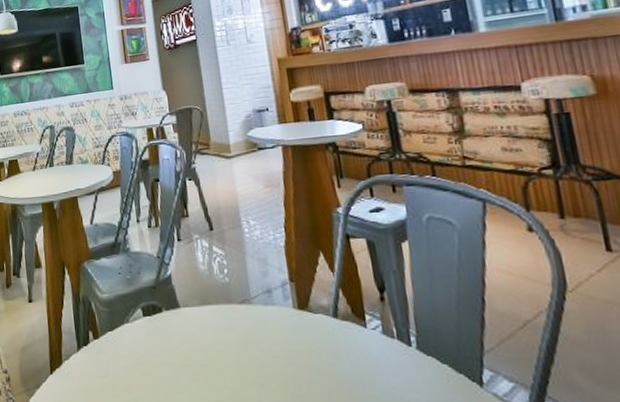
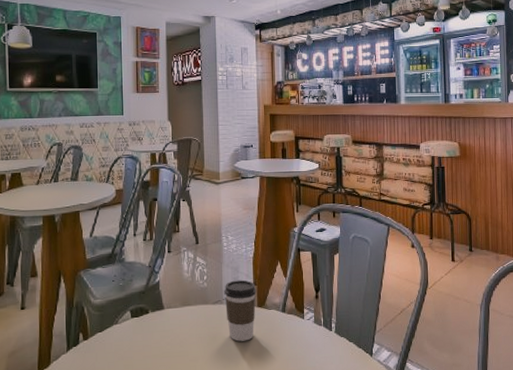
coffee cup: none [251,274,298,352] -> present [224,280,257,342]

